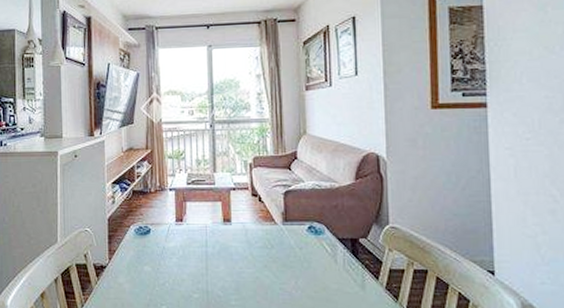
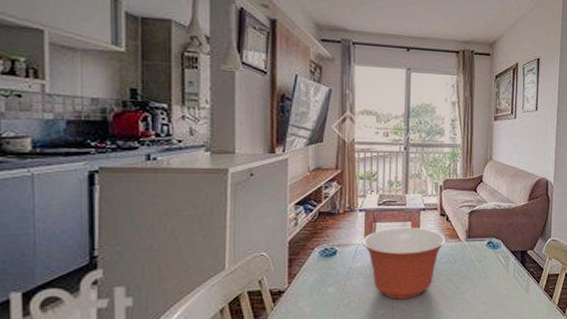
mixing bowl: none [174,207,260,284] -> present [363,227,446,300]

